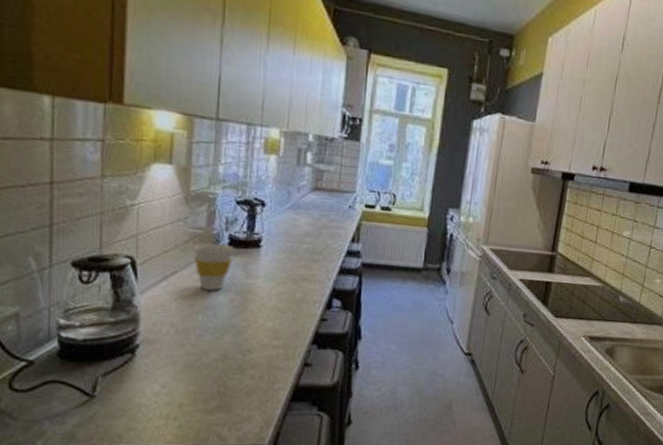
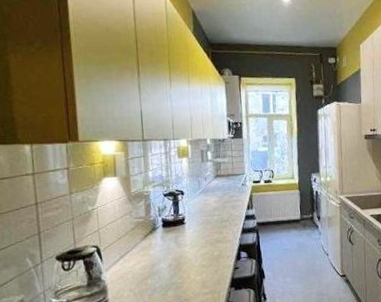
cup: present [193,243,234,291] -> none [138,226,167,261]

